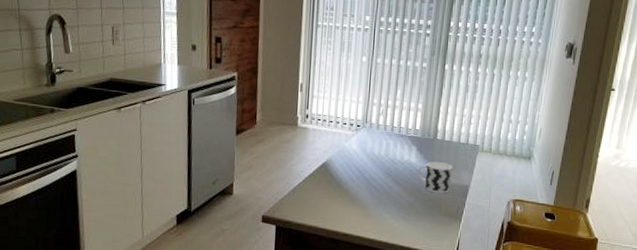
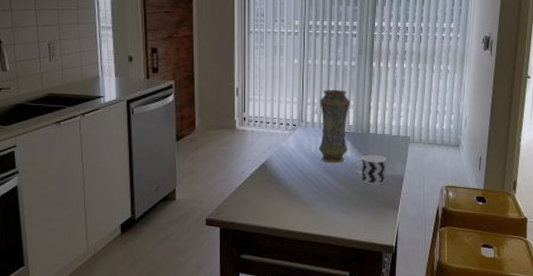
vase: none [381,91,419,168] -> present [318,90,351,163]

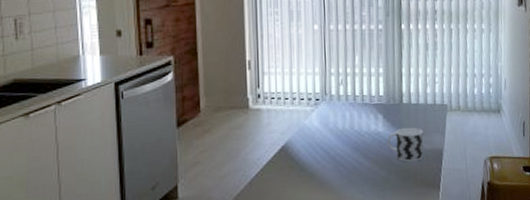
vase: present [318,90,351,163] -> none [344,56,380,141]

